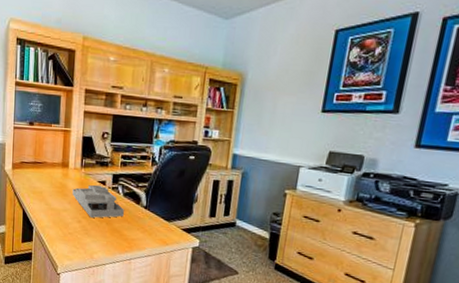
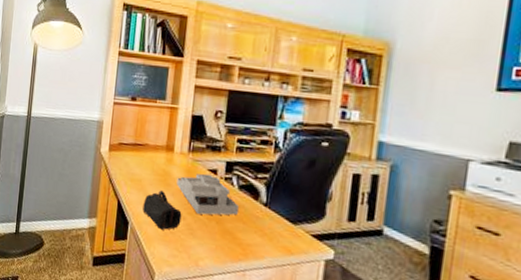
pencil case: none [45,200,78,232] -> present [143,190,182,230]

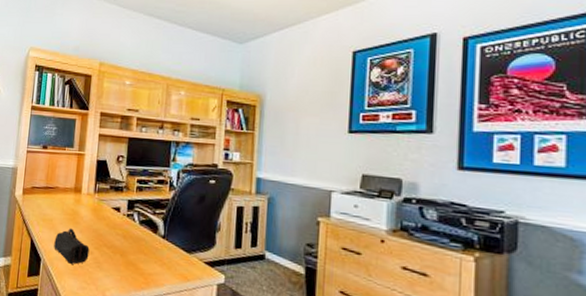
desk organizer: present [176,173,239,216] -> none [84,211,140,249]

